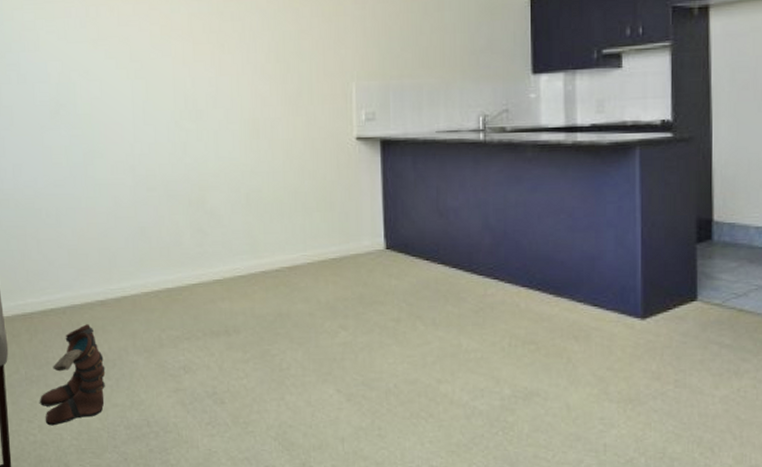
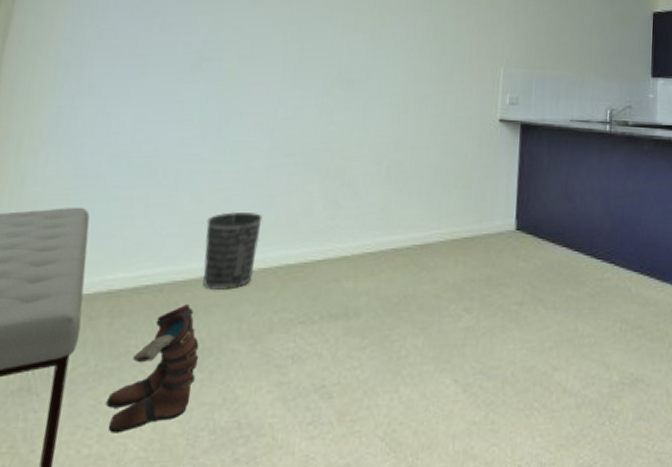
wastebasket: none [90,243,139,311] -> present [203,212,263,290]

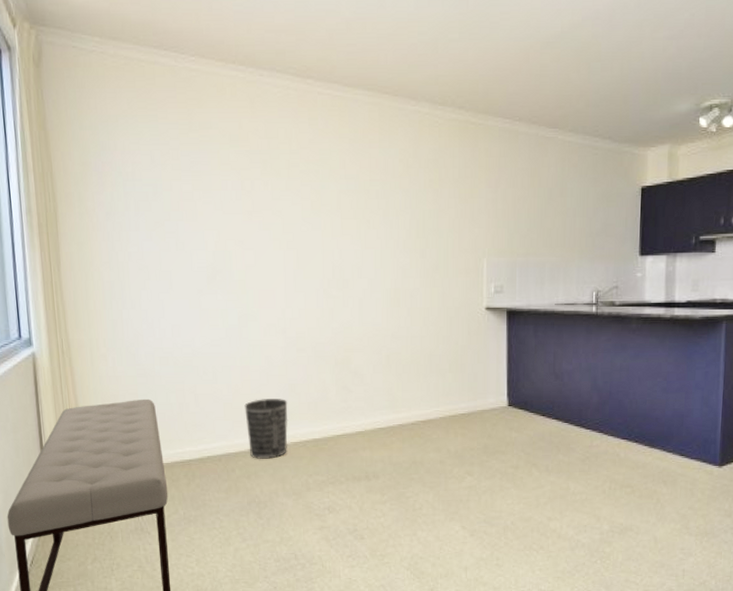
boots: present [106,304,199,434] -> none [197,470,258,560]

